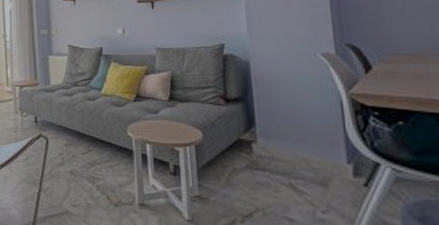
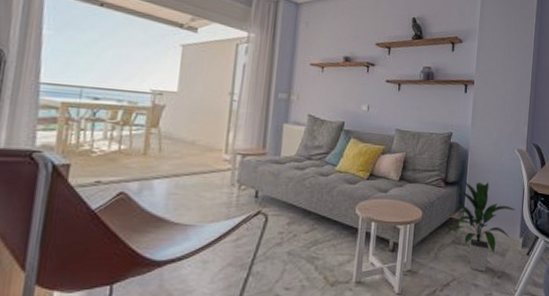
indoor plant: none [233,95,333,204] -> present [443,181,516,272]

